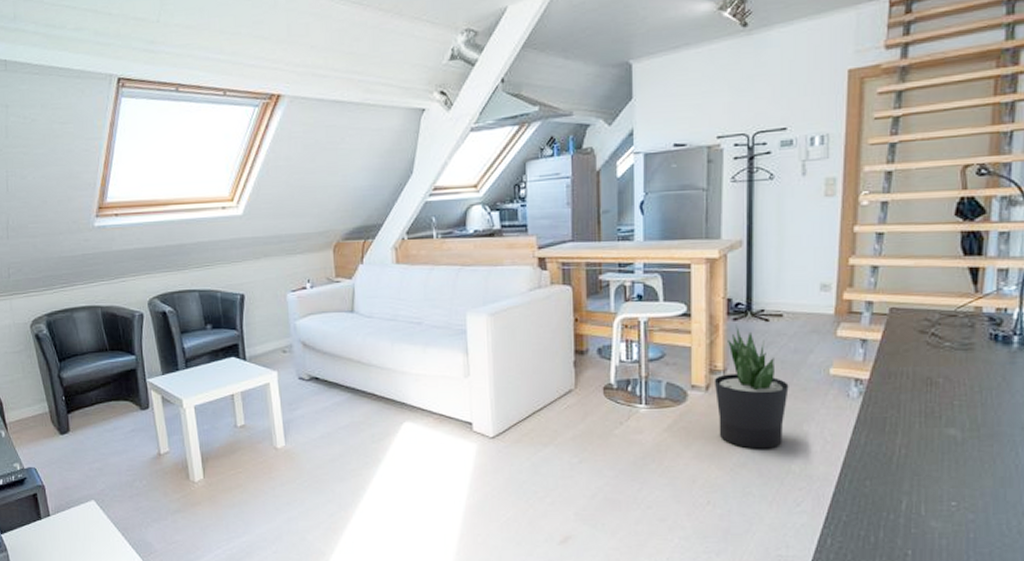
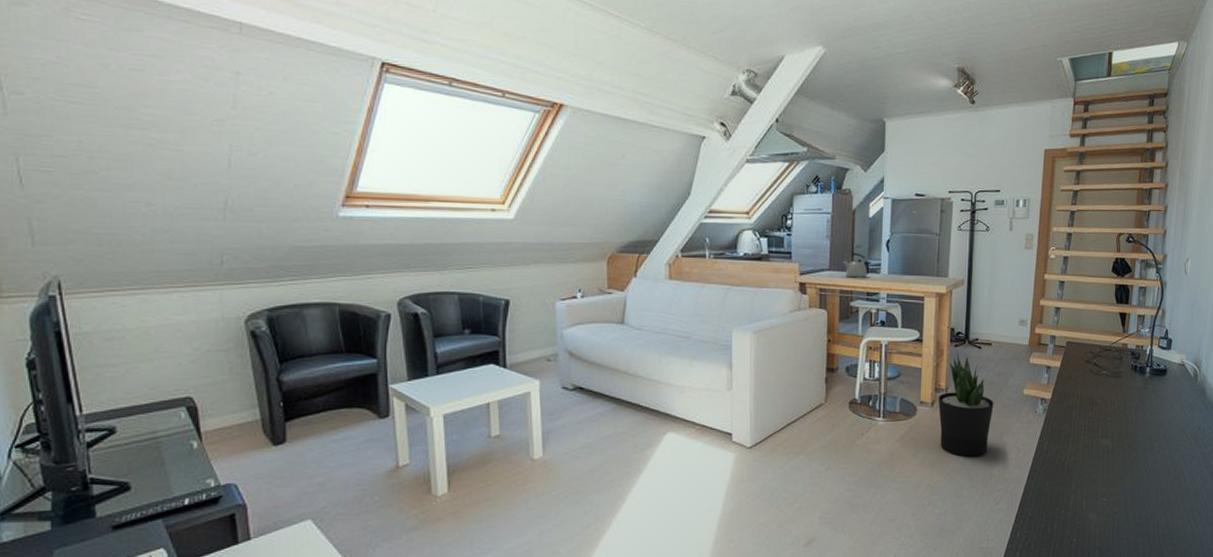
kettle: none [587,219,621,249] -> present [842,252,870,279]

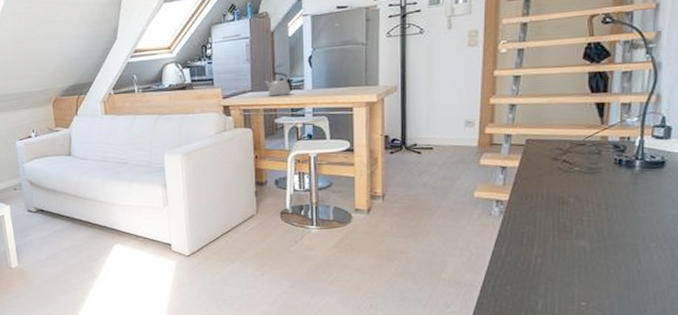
planter: present [938,350,994,457] -> none [374,157,439,261]

